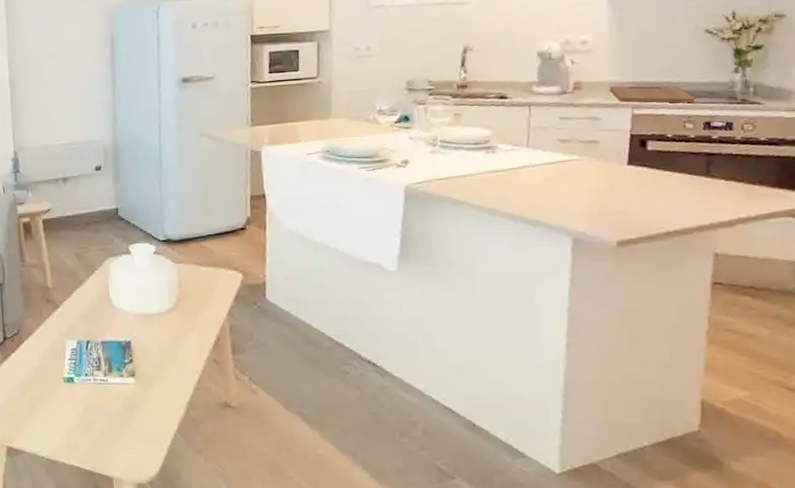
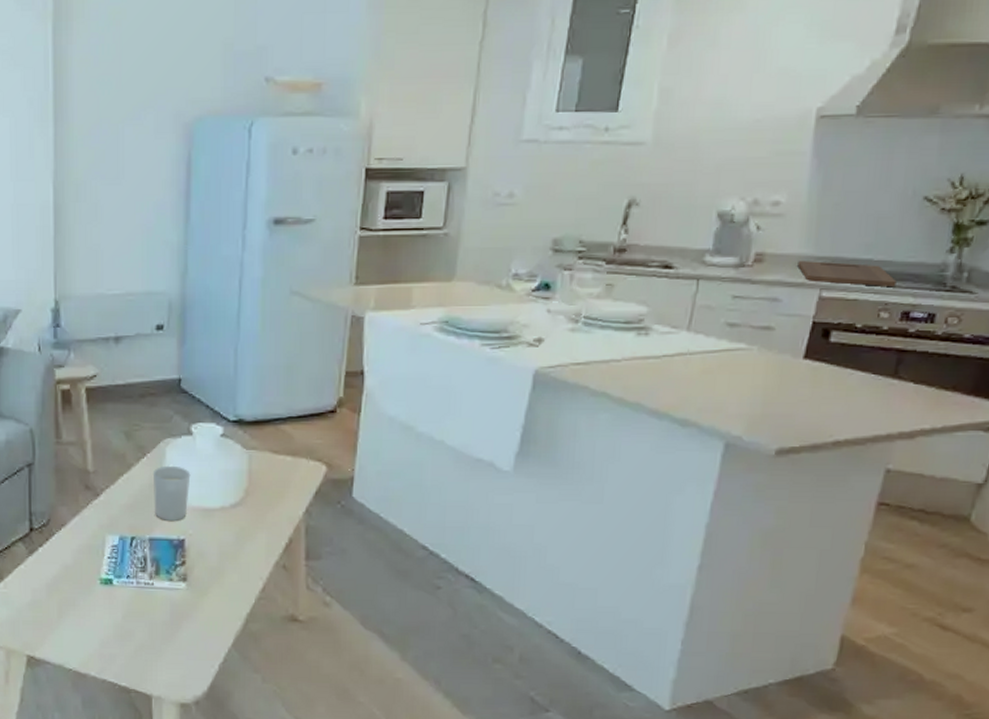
candle holder: none [101,280,132,326] -> present [154,465,191,521]

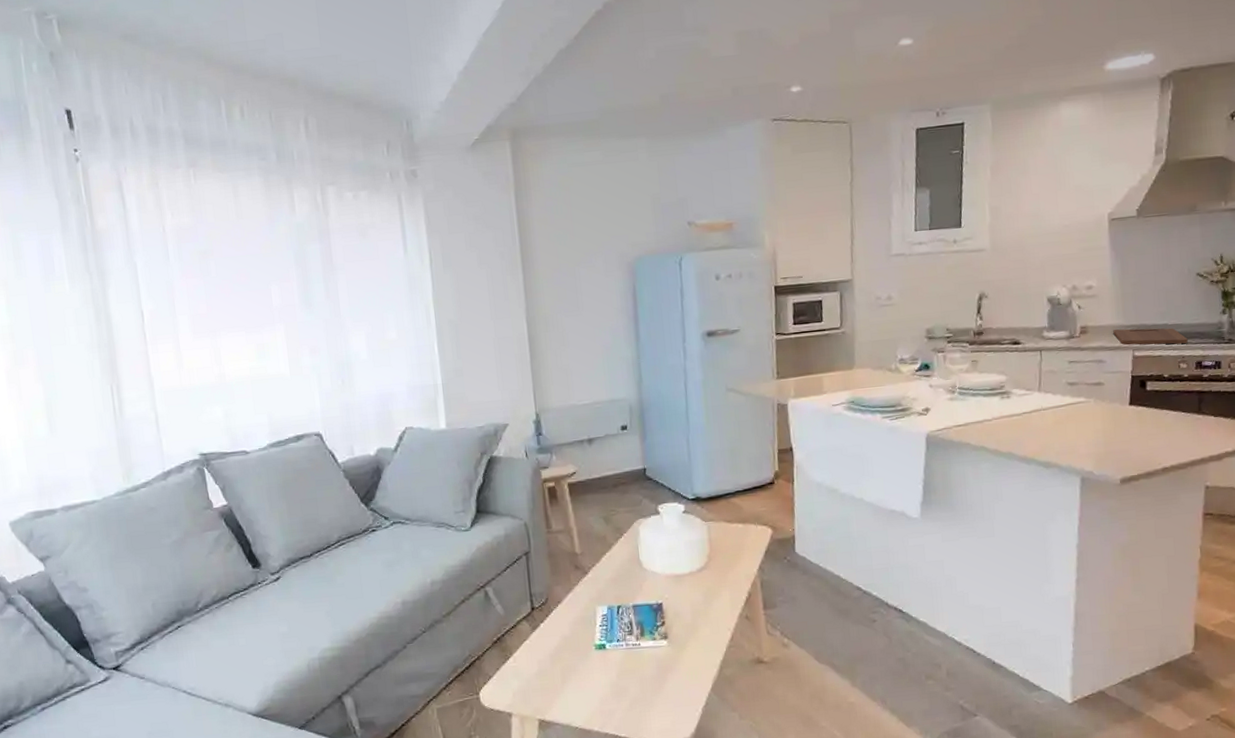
candle holder: present [154,465,191,521] -> none [631,541,662,589]

